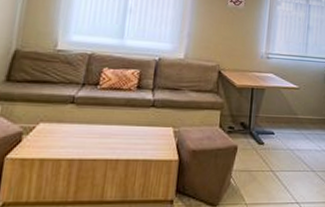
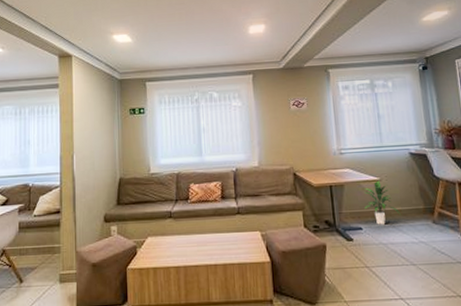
indoor plant: none [280,88,311,131] -> present [364,180,401,225]

